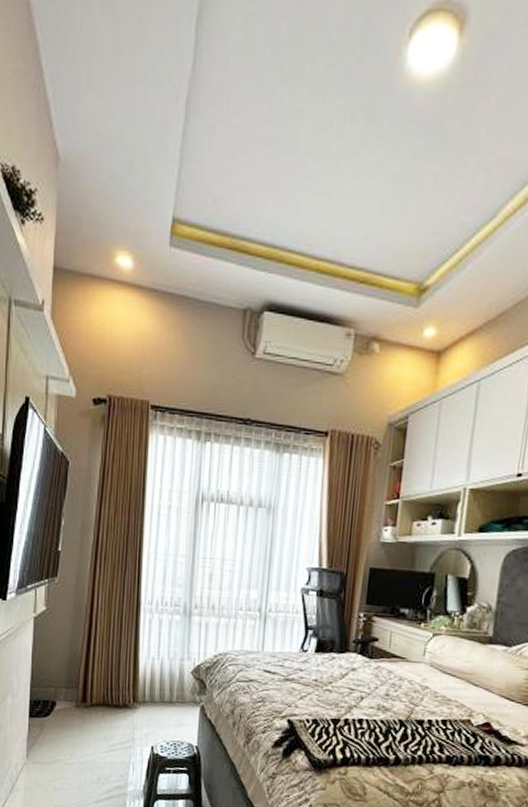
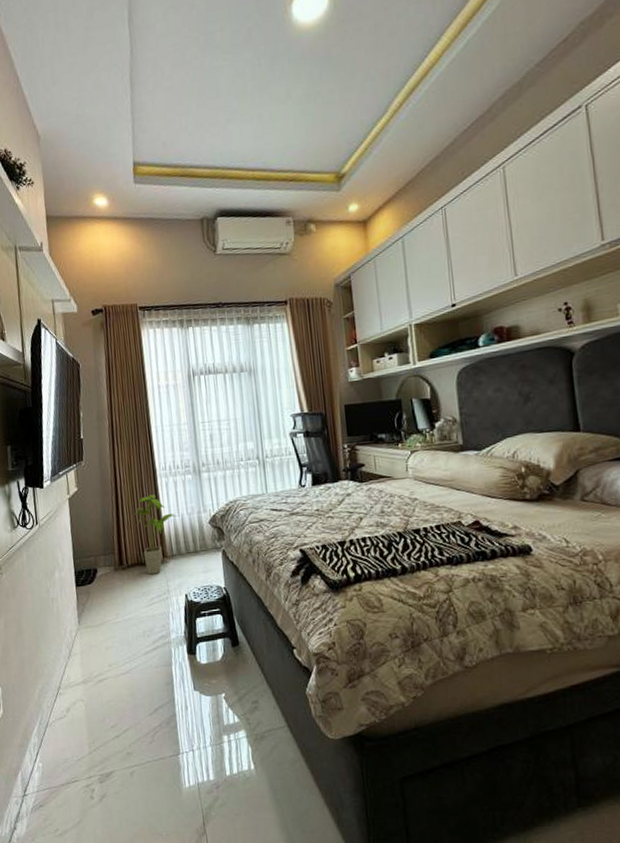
house plant: none [108,630,155,719] -> present [135,494,176,575]

